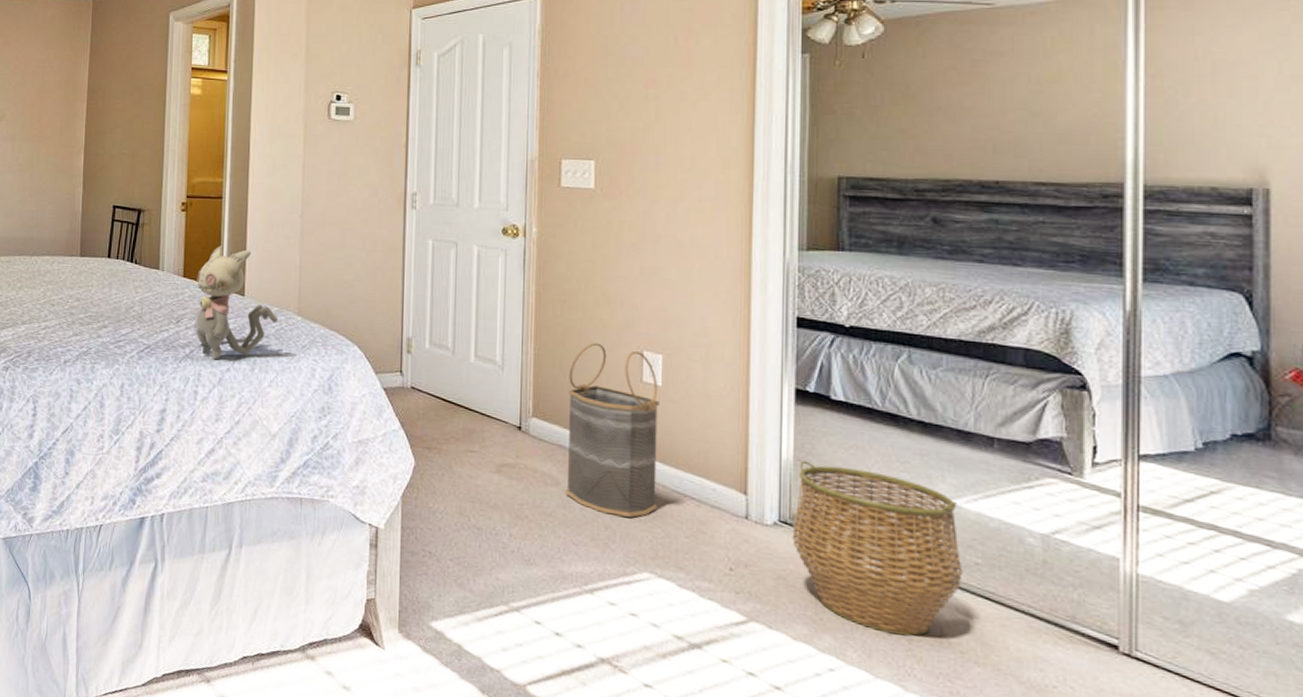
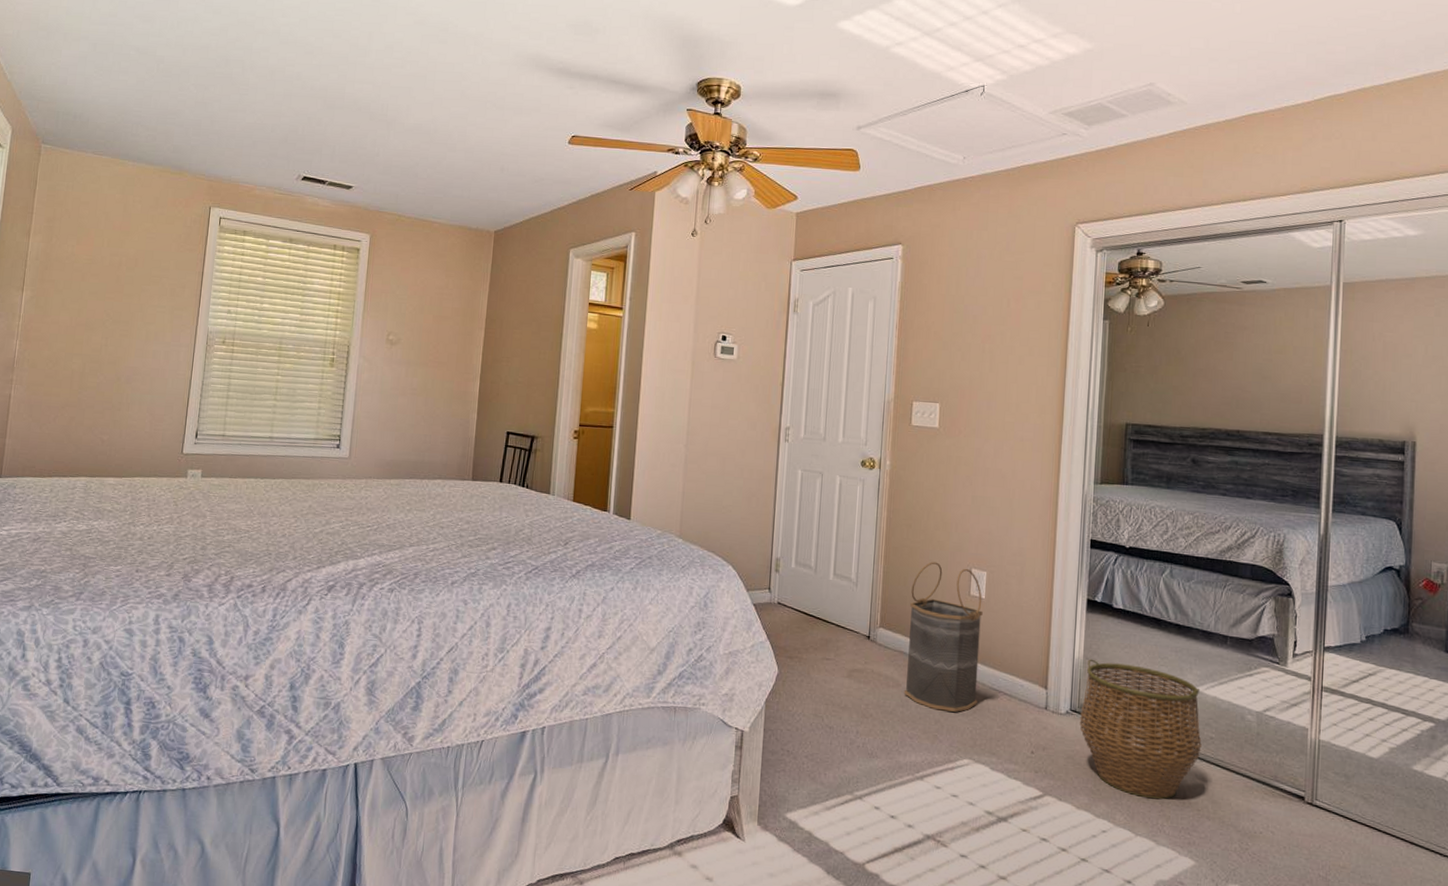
stuffed animal: present [194,245,278,359] -> none [581,472,661,579]

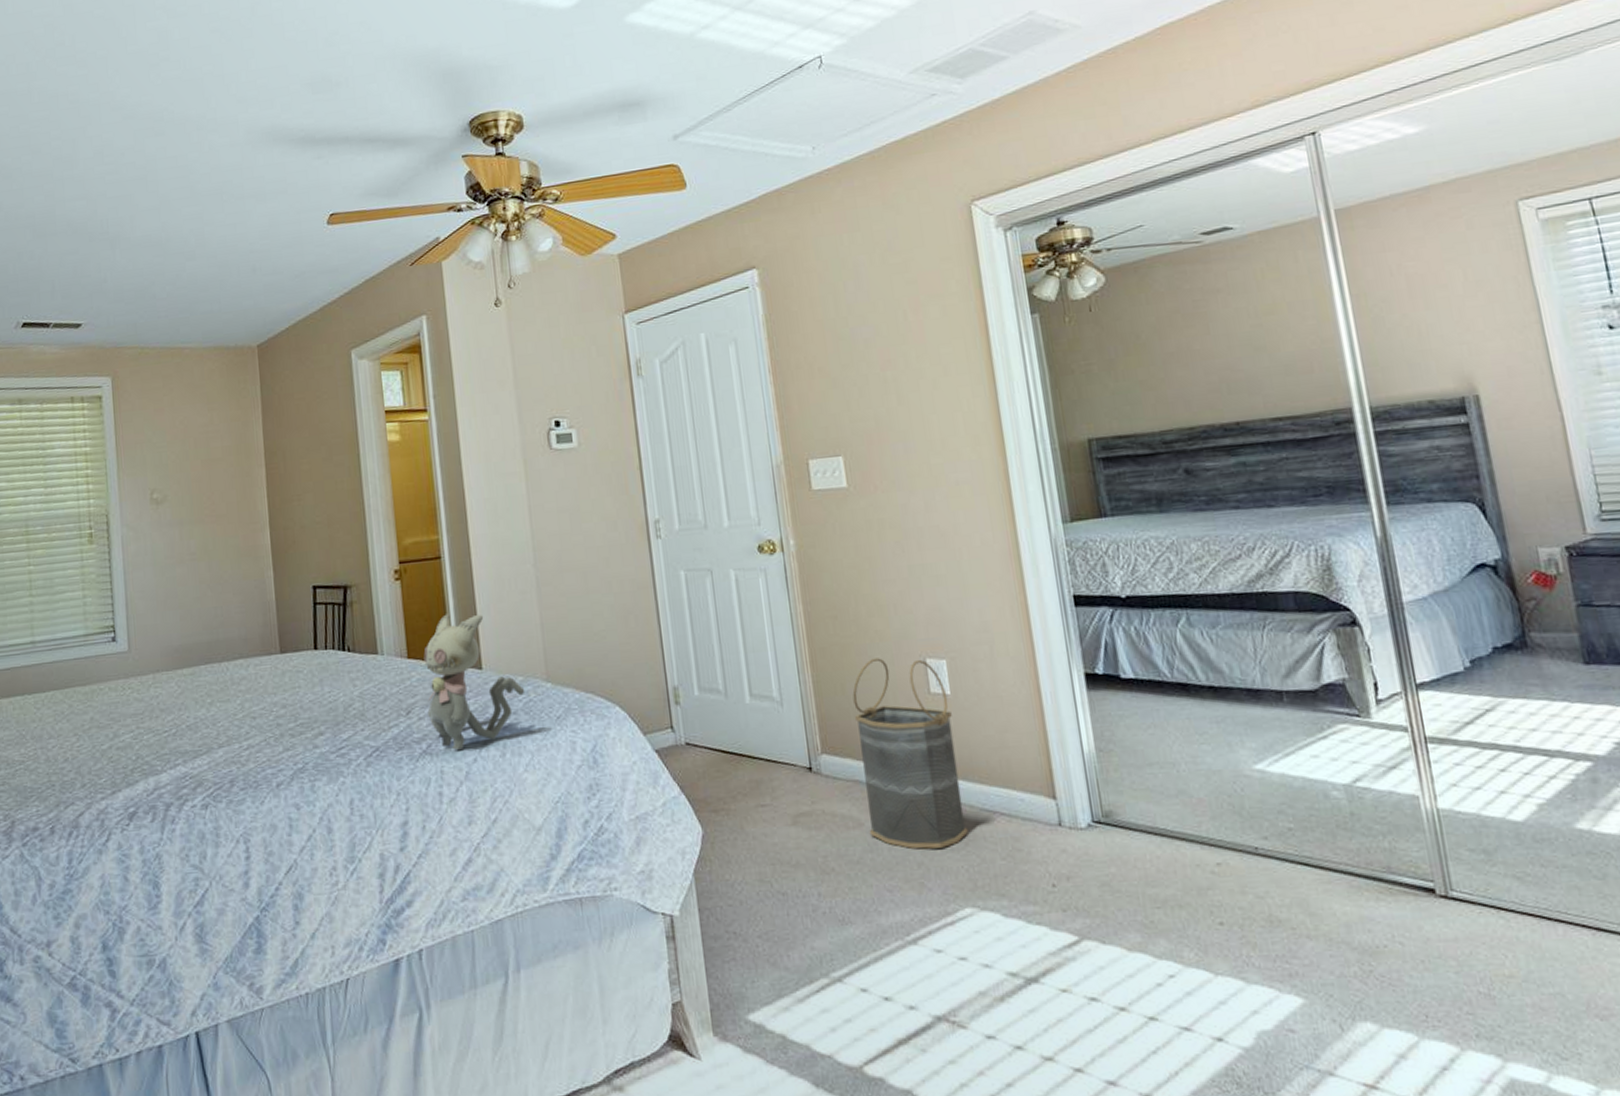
stuffed animal: none [581,472,661,579] -> present [423,614,525,750]
basket: present [1079,659,1202,800] -> none [1102,749,1279,923]

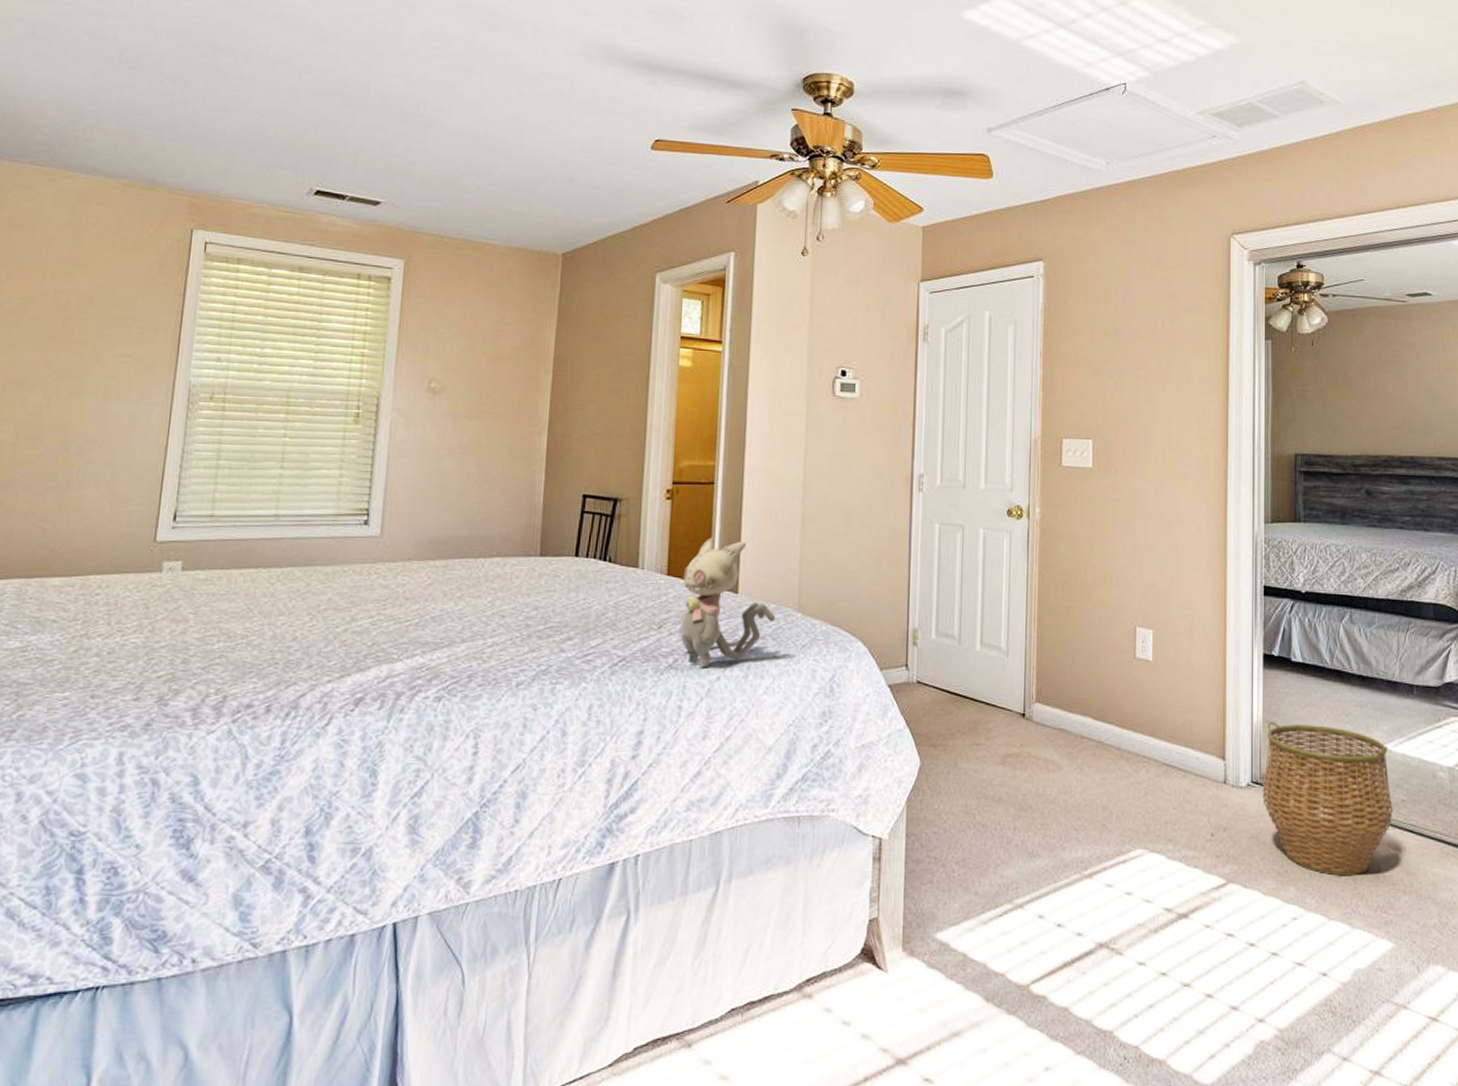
basket: present [852,658,968,849] -> none [1066,622,1150,795]
basket: none [1102,749,1279,923] -> present [1262,721,1393,876]

